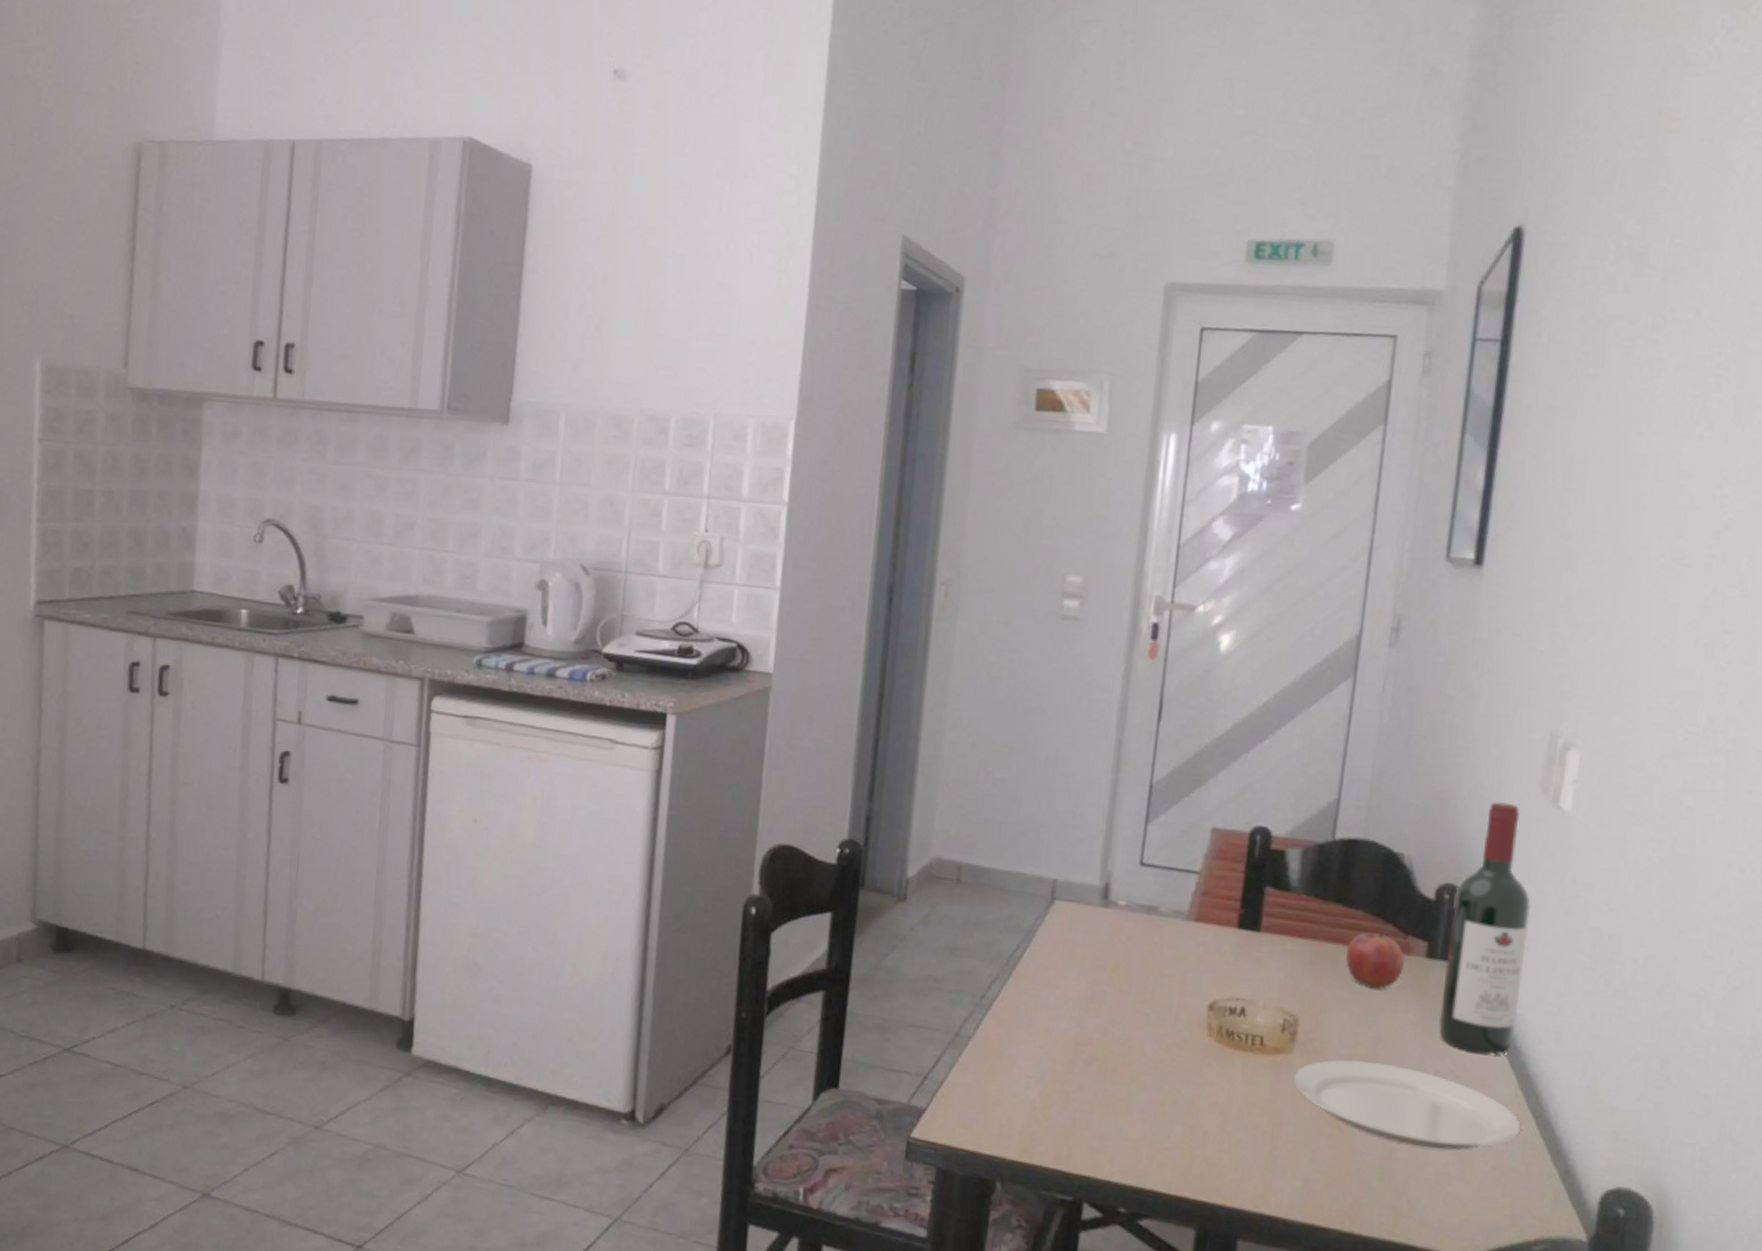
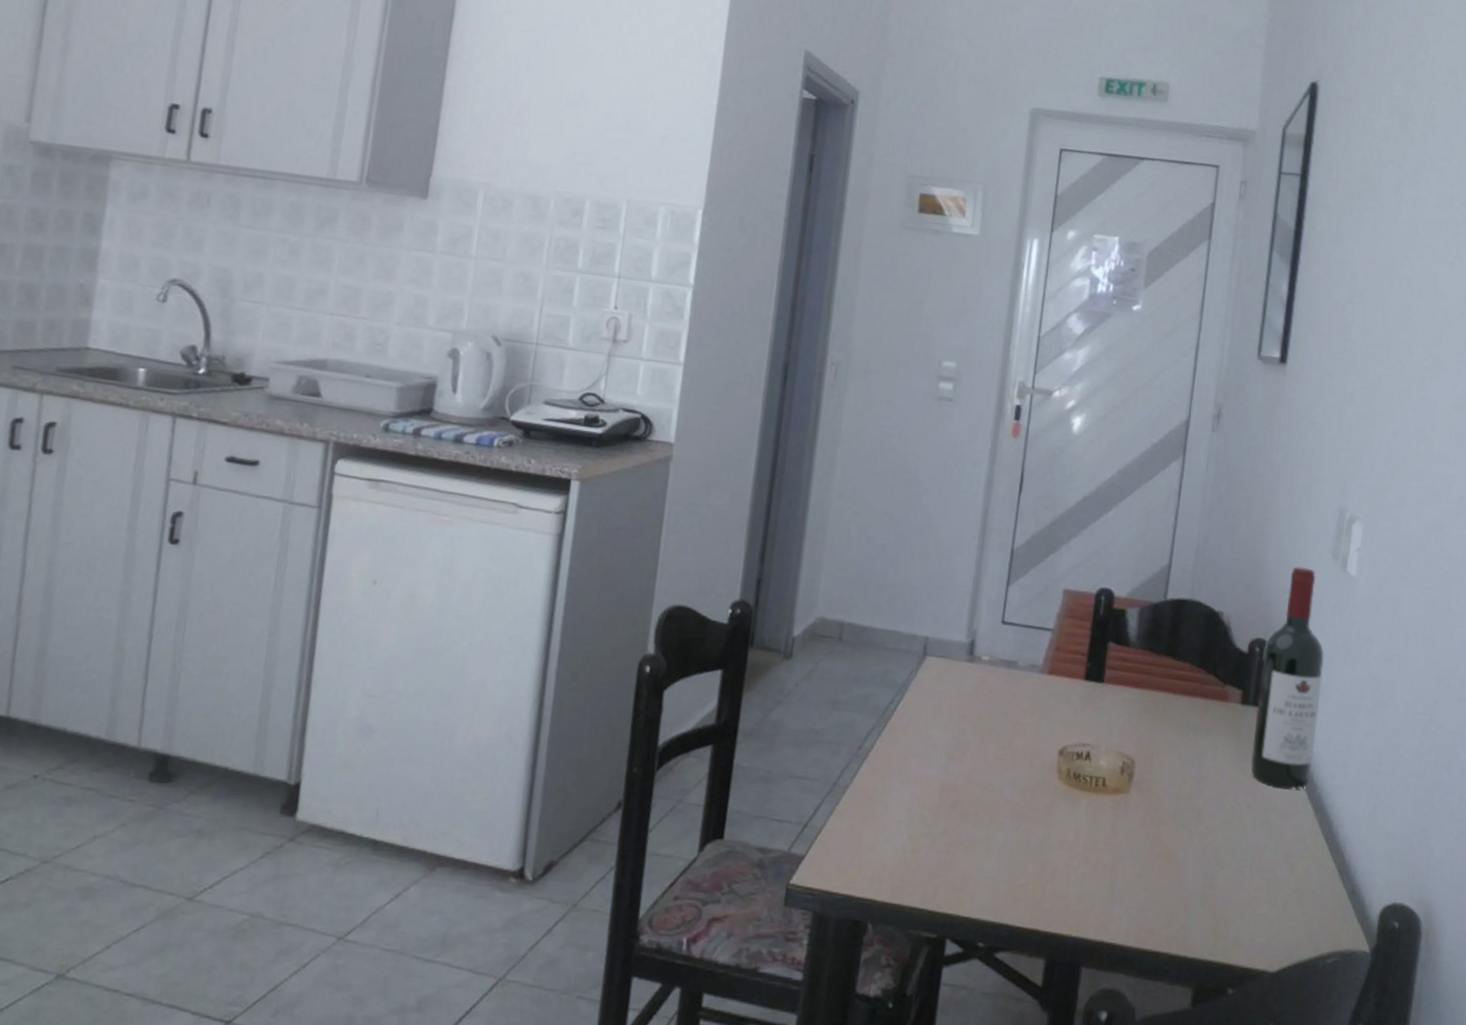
plate: present [1293,1059,1521,1151] -> none [1130,797,1317,876]
fruit: present [1345,931,1406,988] -> none [1175,681,1224,732]

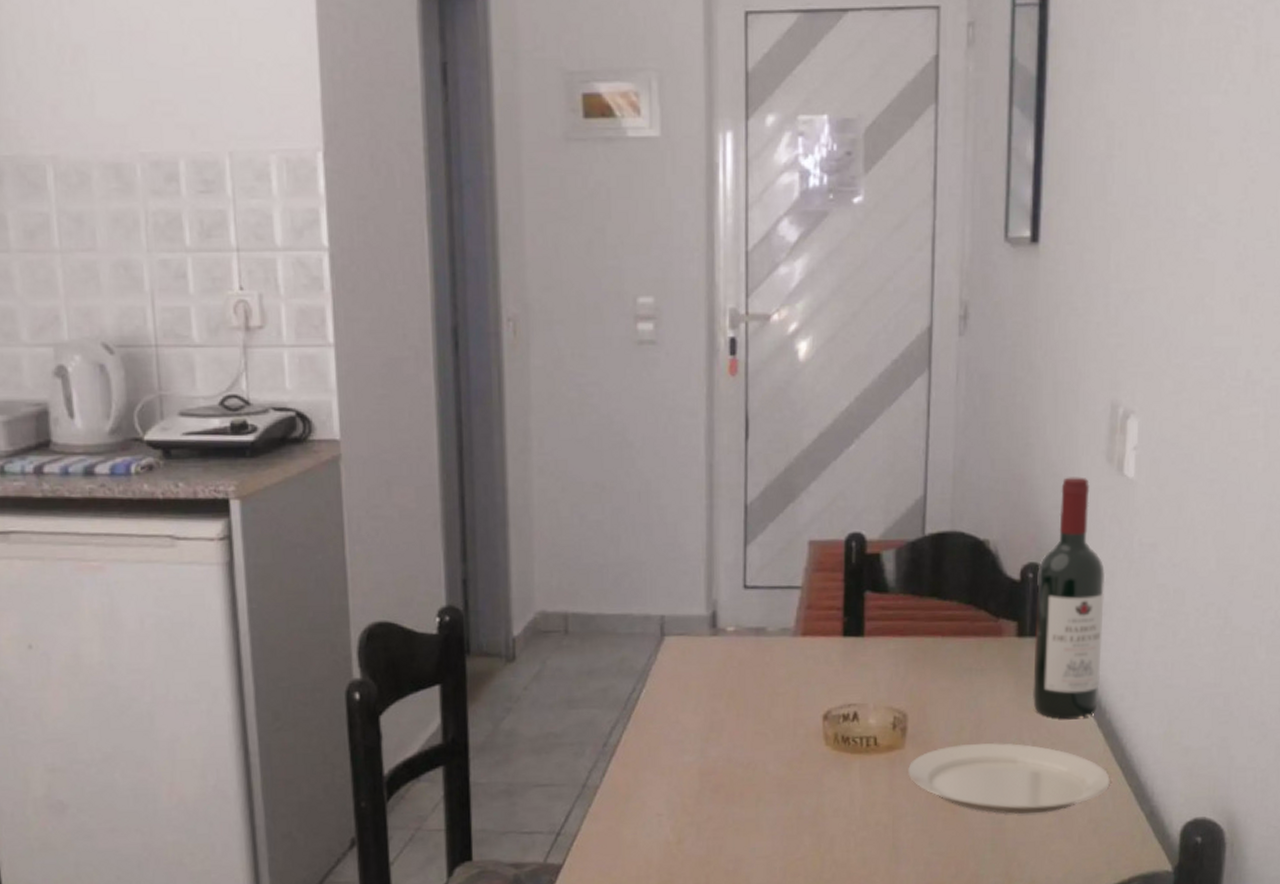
plate: none [1130,797,1317,876] -> present [908,742,1110,814]

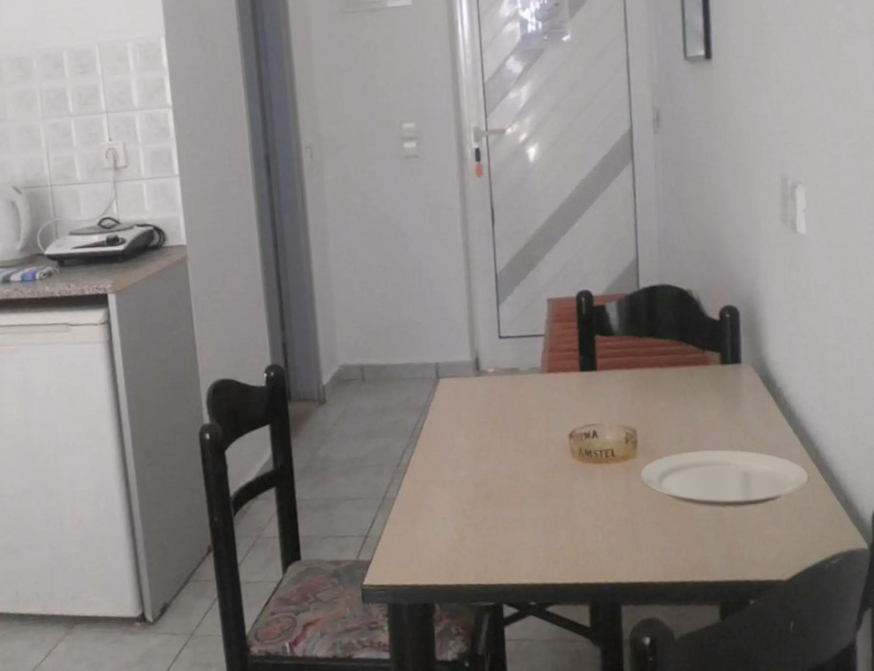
wine bottle: present [1032,477,1106,719] -> none [733,236,793,428]

